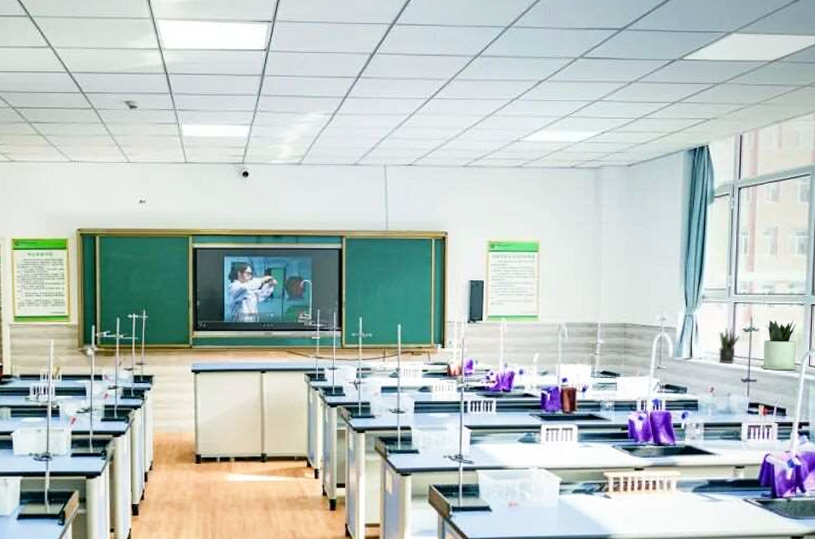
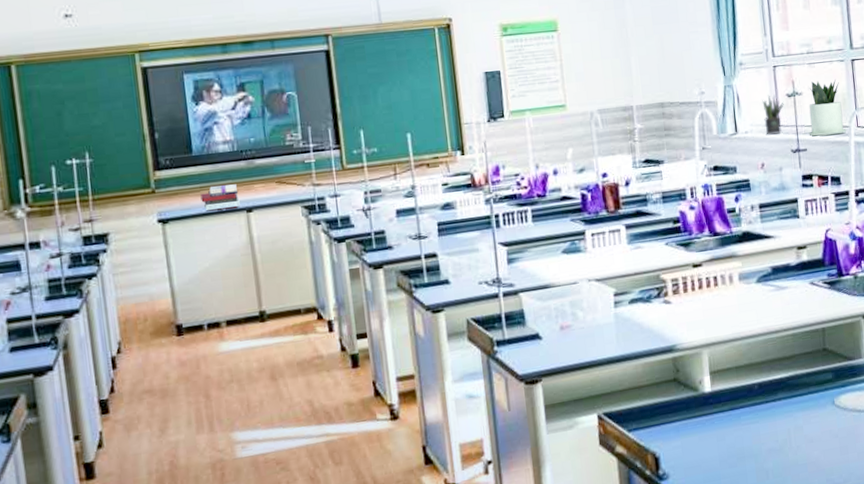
books: none [227,348,256,368] -> present [200,184,240,211]

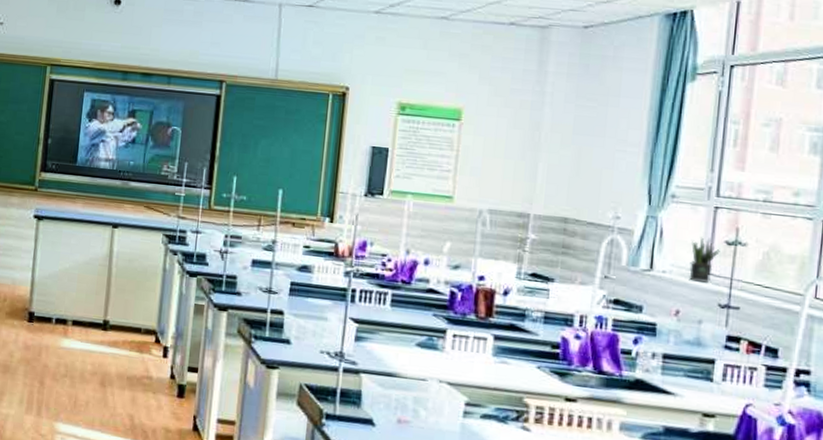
books: present [200,184,240,211] -> none [75,196,109,221]
planter: present [808,79,847,137] -> none [746,234,800,302]

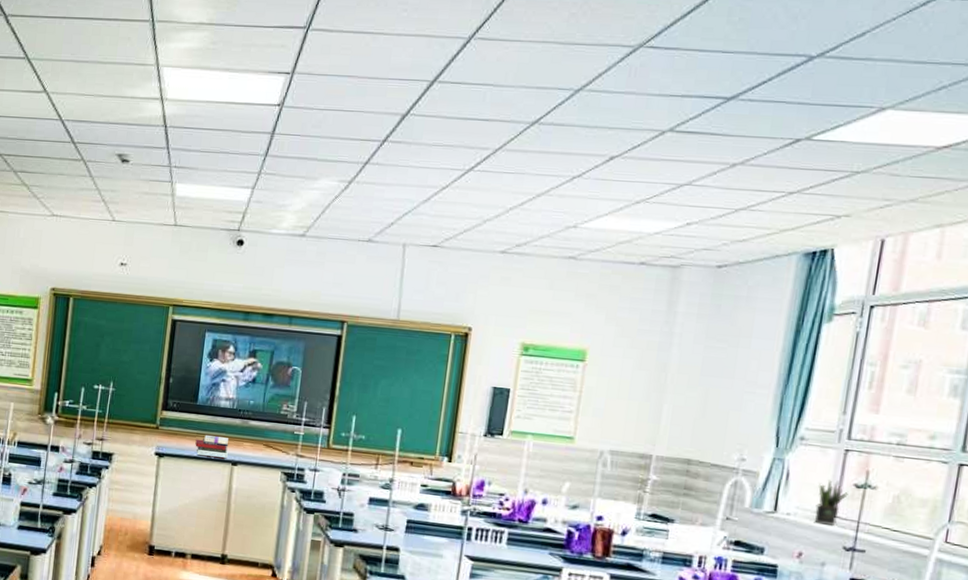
books: none [75,196,109,221] -> present [195,434,229,459]

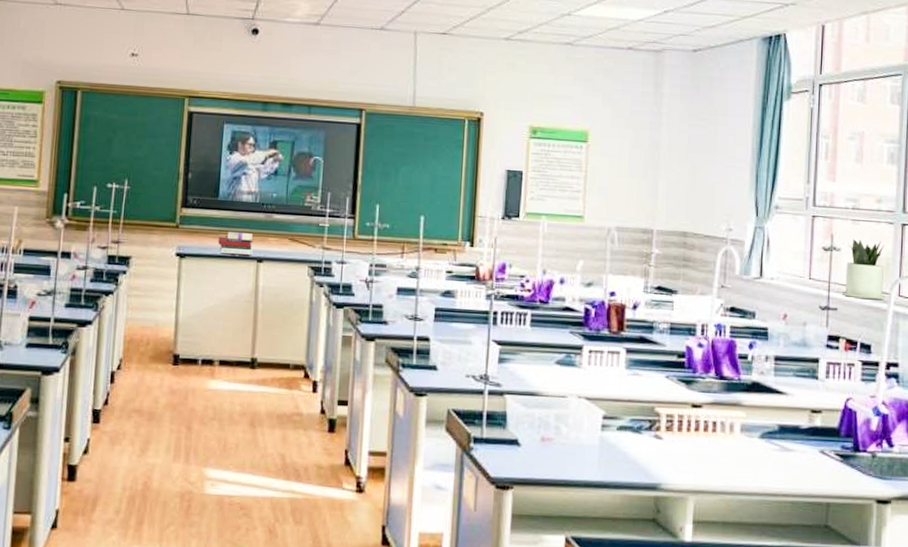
potted plant: present [814,480,849,526] -> none [793,244,819,287]
planter: none [873,477,933,546] -> present [842,239,887,300]

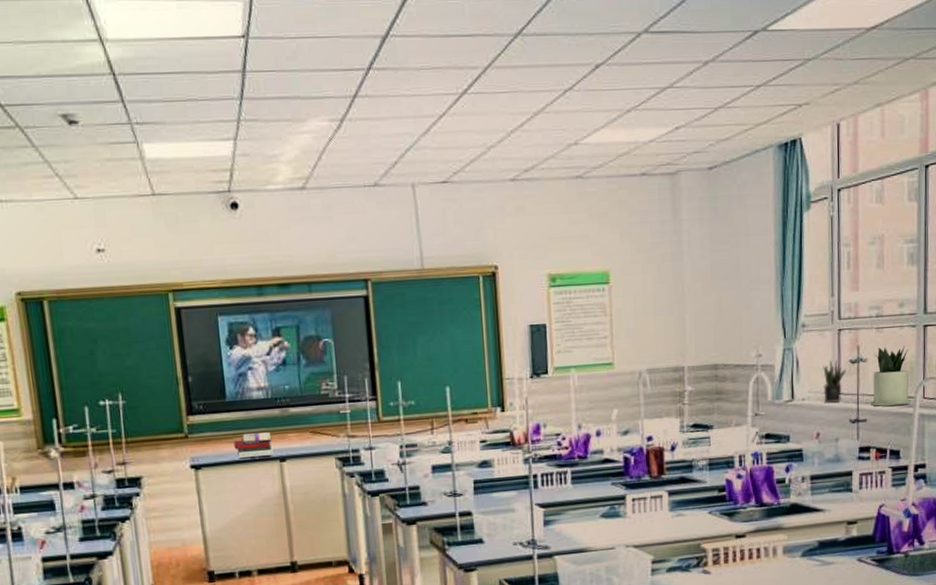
potted plant: none [793,244,819,287] -> present [823,360,846,403]

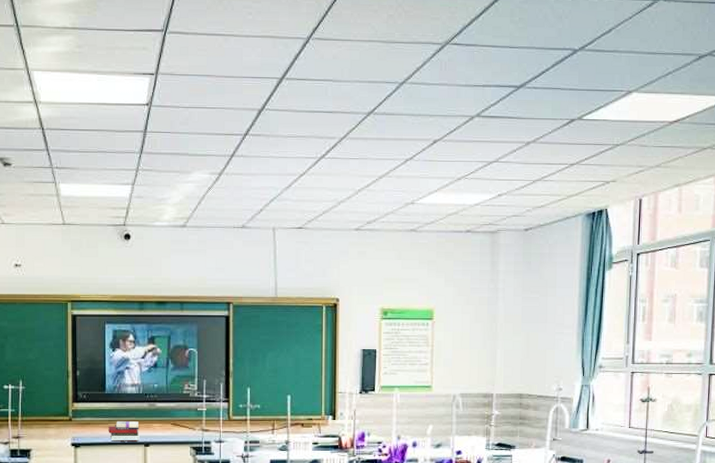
potted plant: present [823,360,846,403] -> none [615,398,637,435]
planter: present [870,346,912,407] -> none [657,390,696,442]

